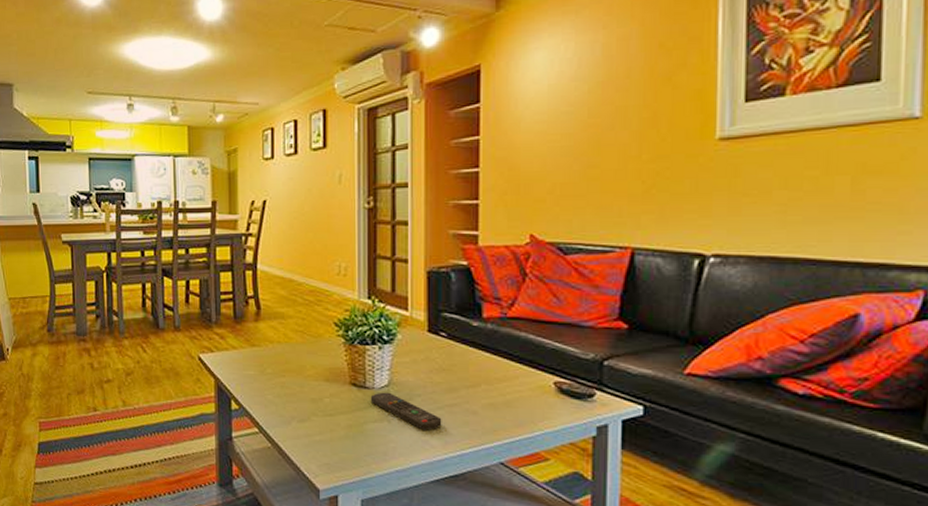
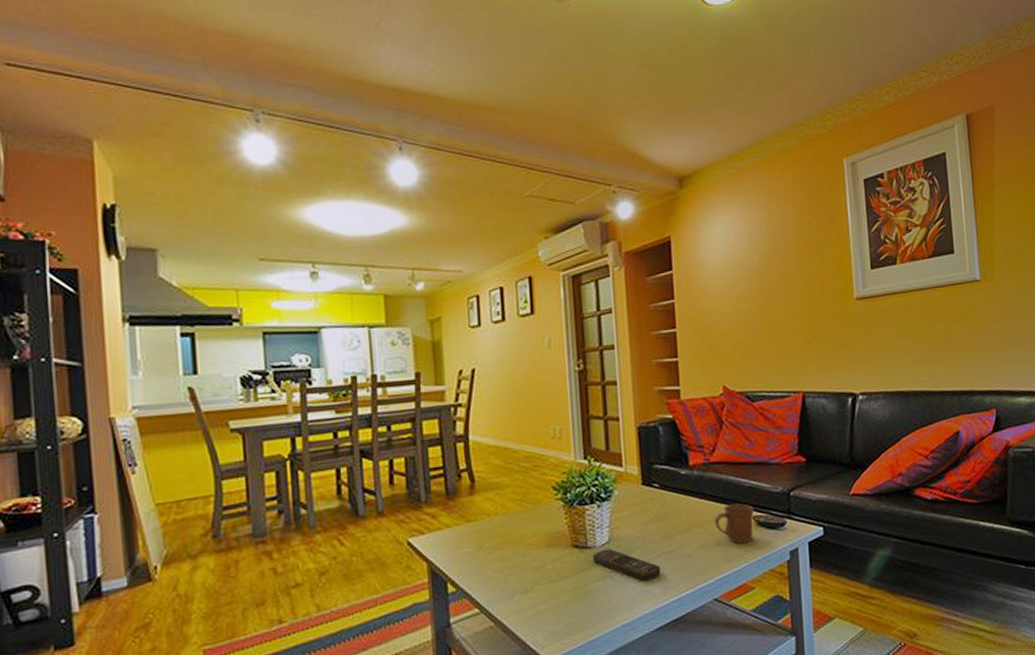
mug: none [506,365,556,410] -> present [714,503,754,544]

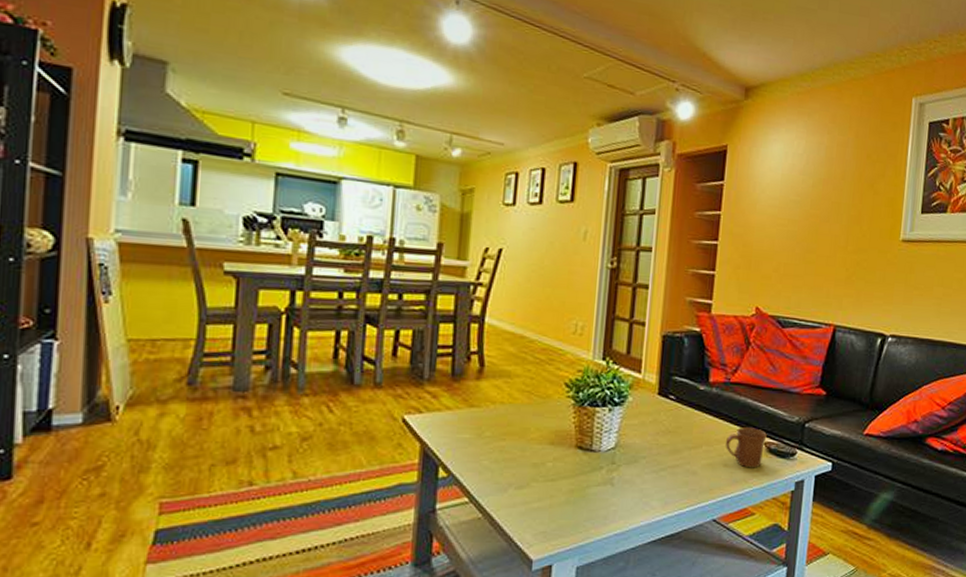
remote control: present [592,548,661,581] -> none [595,454,664,492]

